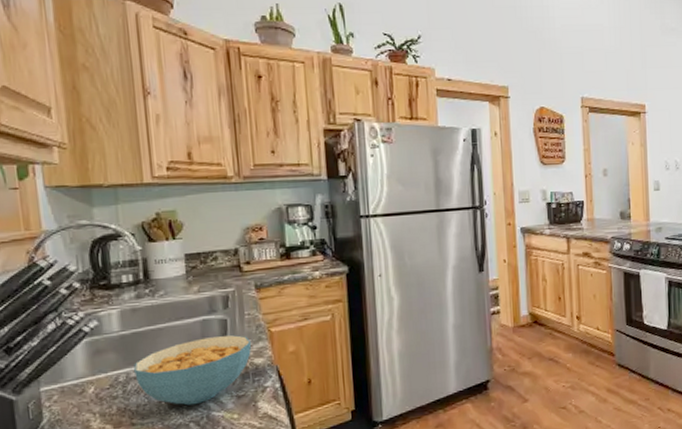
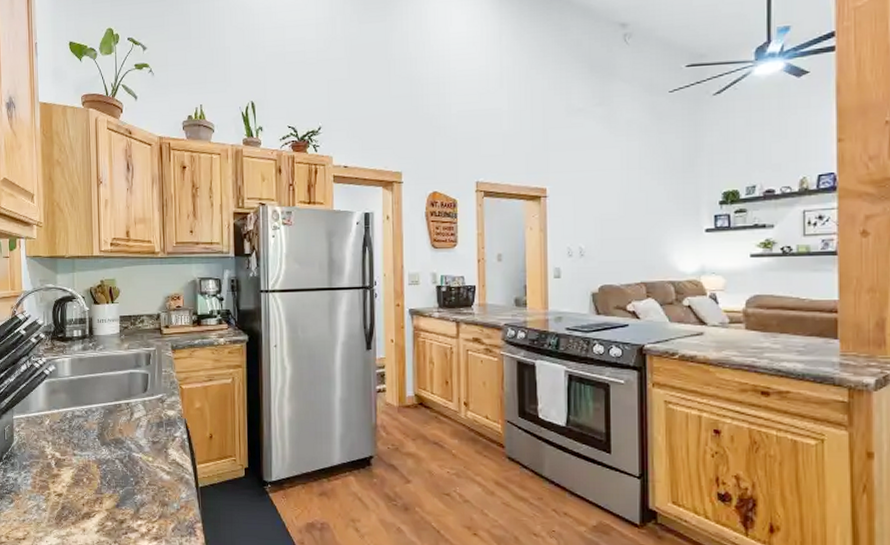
cereal bowl: present [134,334,252,406] -> none [78,387,166,445]

